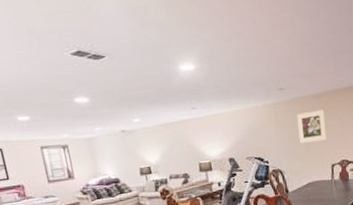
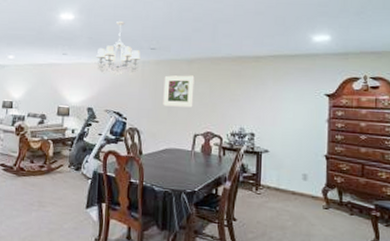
chandelier: none [225,65,274,122] -> present [93,22,142,76]

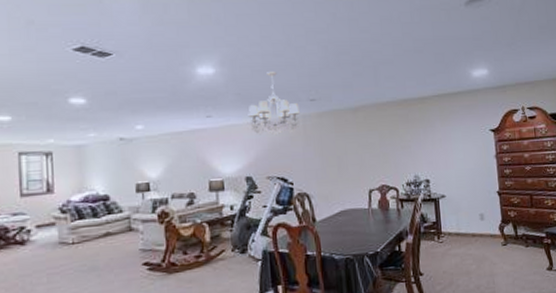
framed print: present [163,75,195,108] -> none [329,125,364,163]

